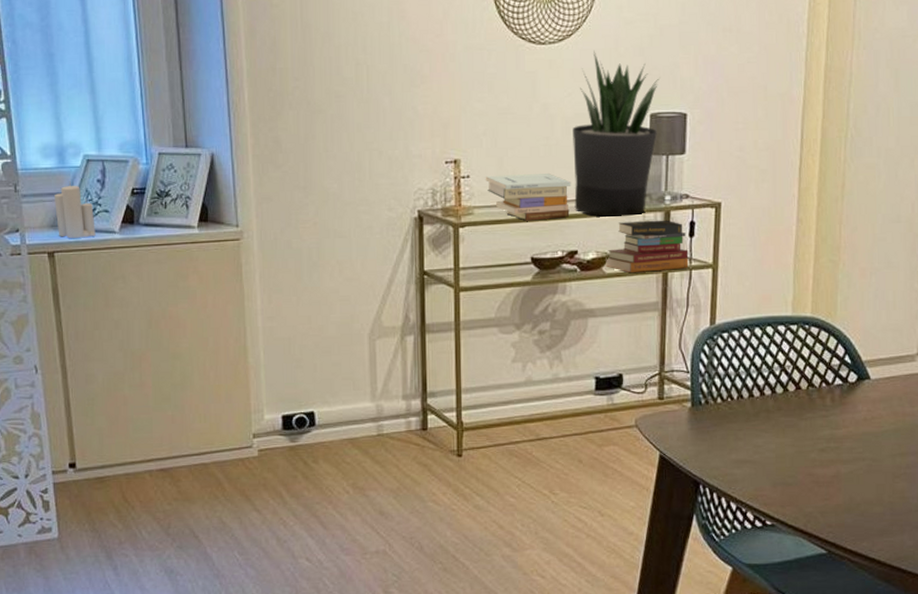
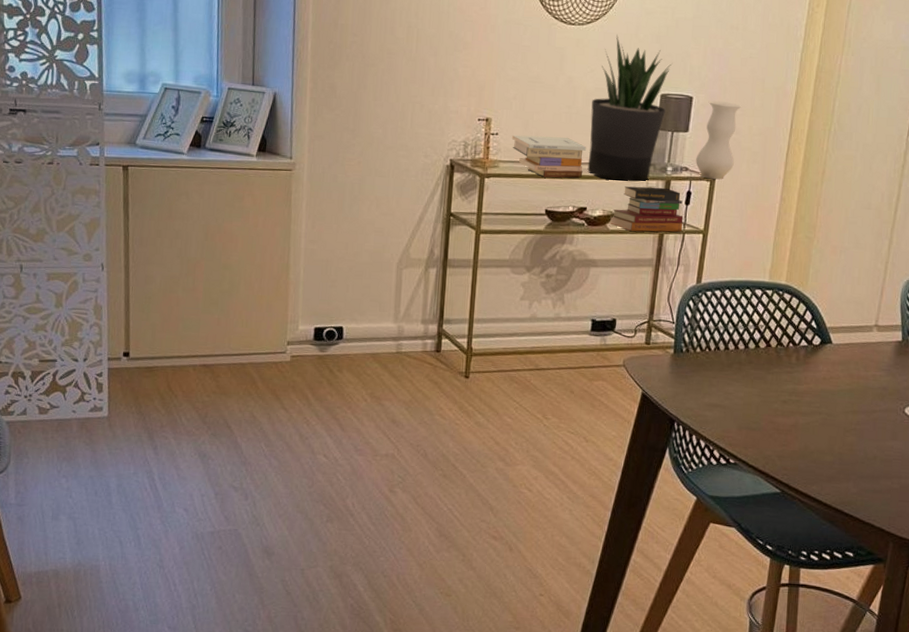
candle: present [54,181,96,238] -> none [133,105,167,156]
vase: none [697,115,744,205] -> present [696,100,742,180]

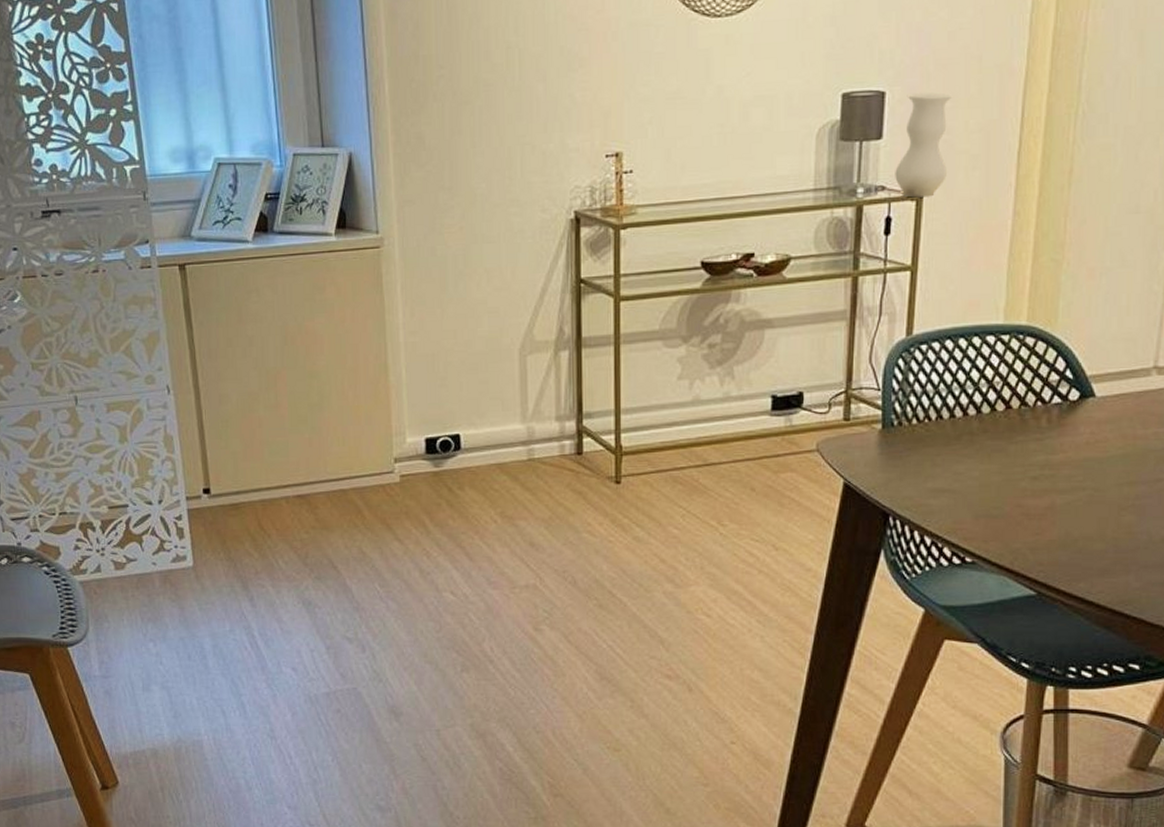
books: present [511,135,587,178] -> none [650,166,749,221]
planter: present [587,35,673,182] -> none [751,22,855,215]
books: present [609,186,684,232] -> none [785,216,883,278]

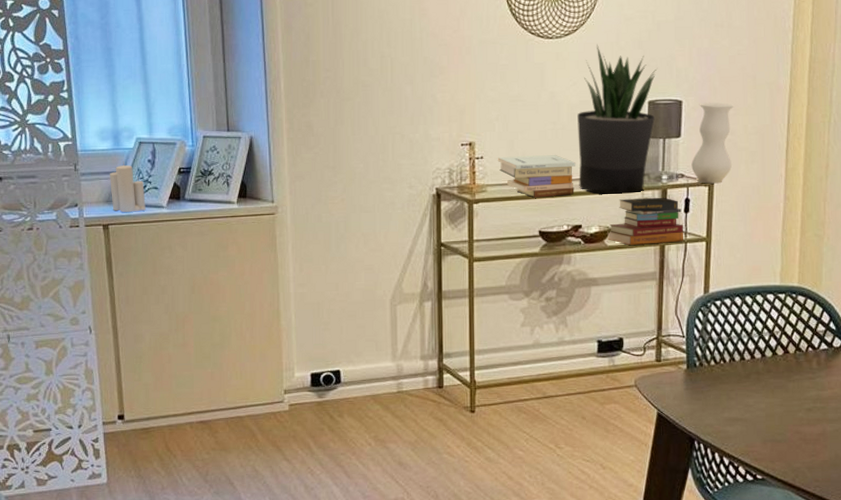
candle: none [185,187,228,249] -> present [110,161,146,212]
books: none [650,166,749,221] -> present [497,155,576,198]
planter: none [751,22,855,215] -> present [577,44,658,195]
books: none [785,216,883,278] -> present [606,197,684,246]

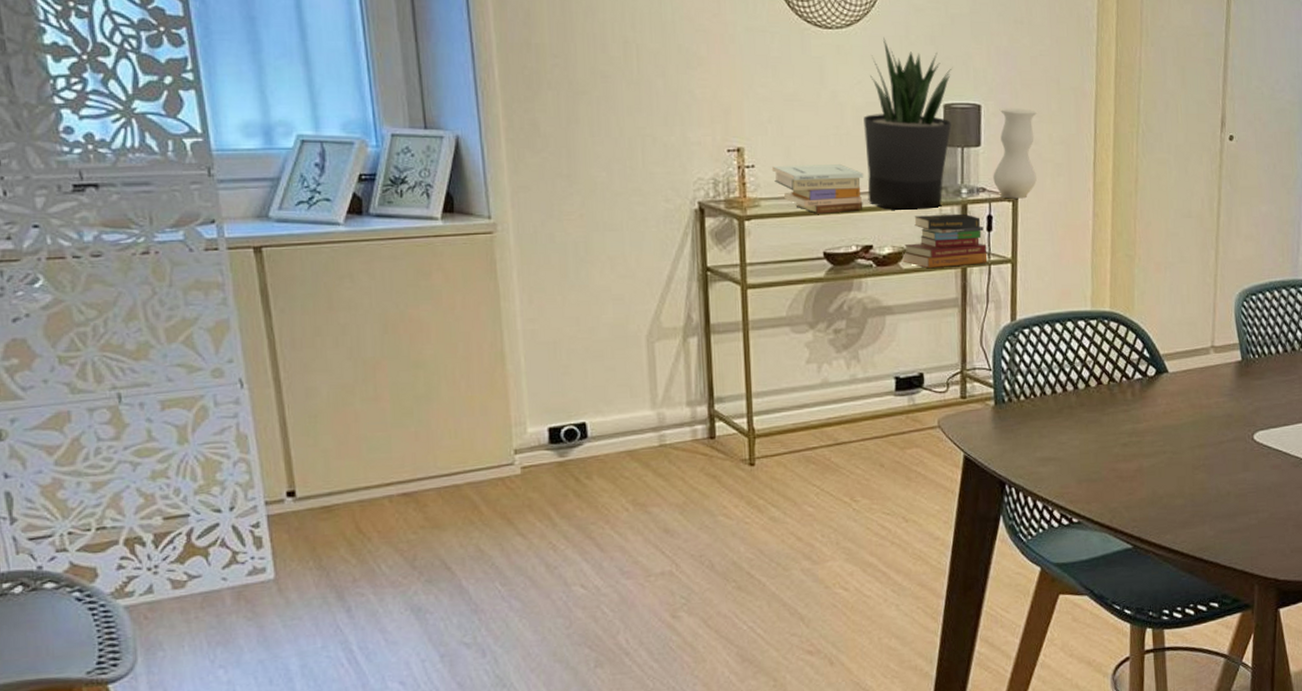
candle: present [110,161,146,212] -> none [260,165,315,231]

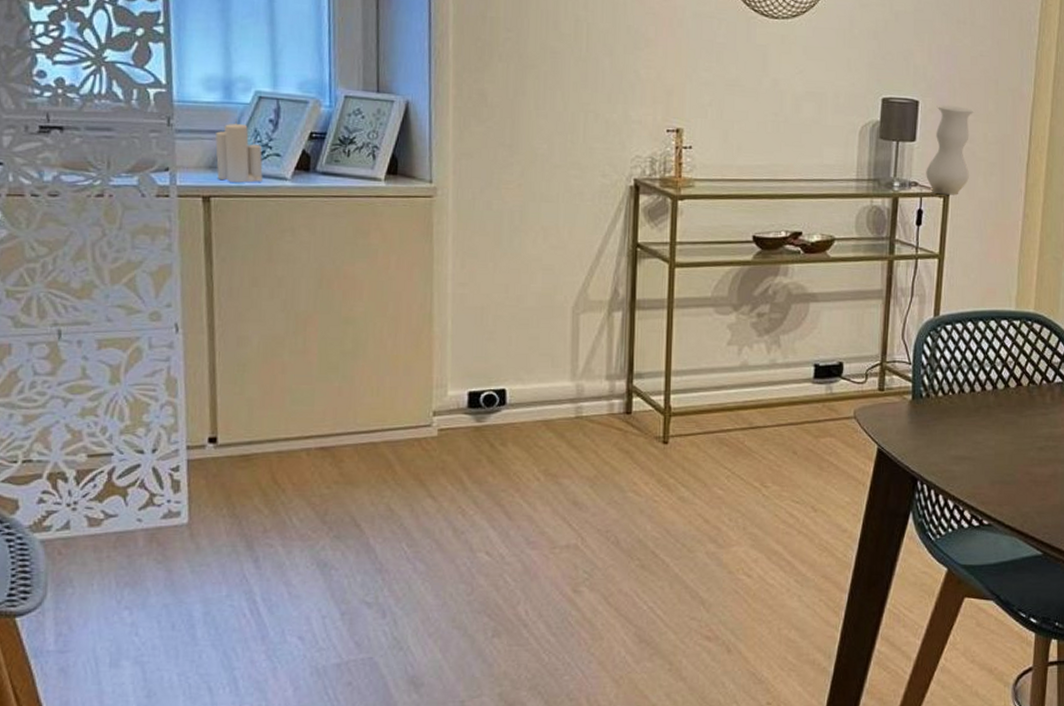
candle: none [260,165,315,231] -> present [215,119,263,183]
books: present [771,164,864,214] -> none [708,148,799,198]
planter: present [864,38,953,211] -> none [801,30,894,201]
books: present [901,213,988,269] -> none [829,205,915,259]

